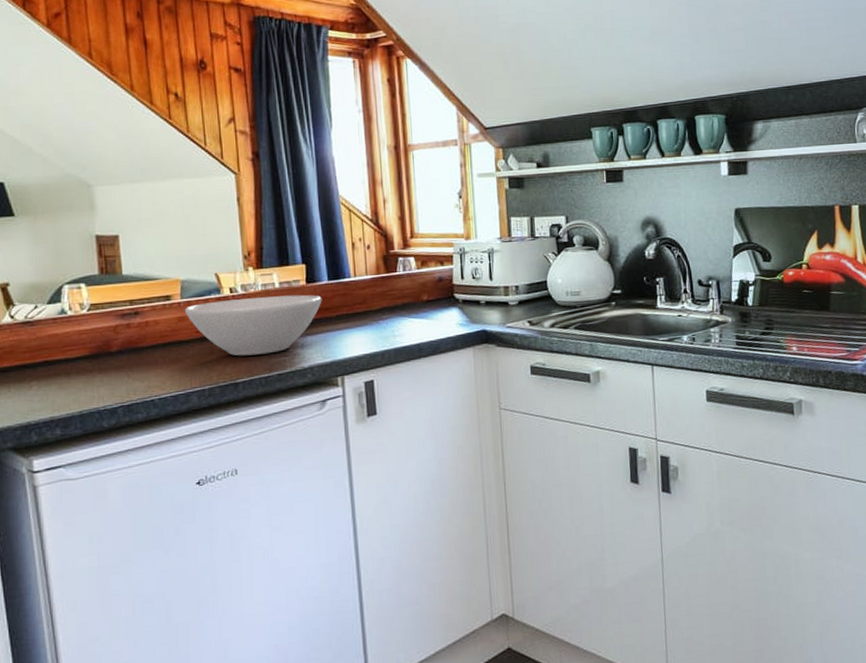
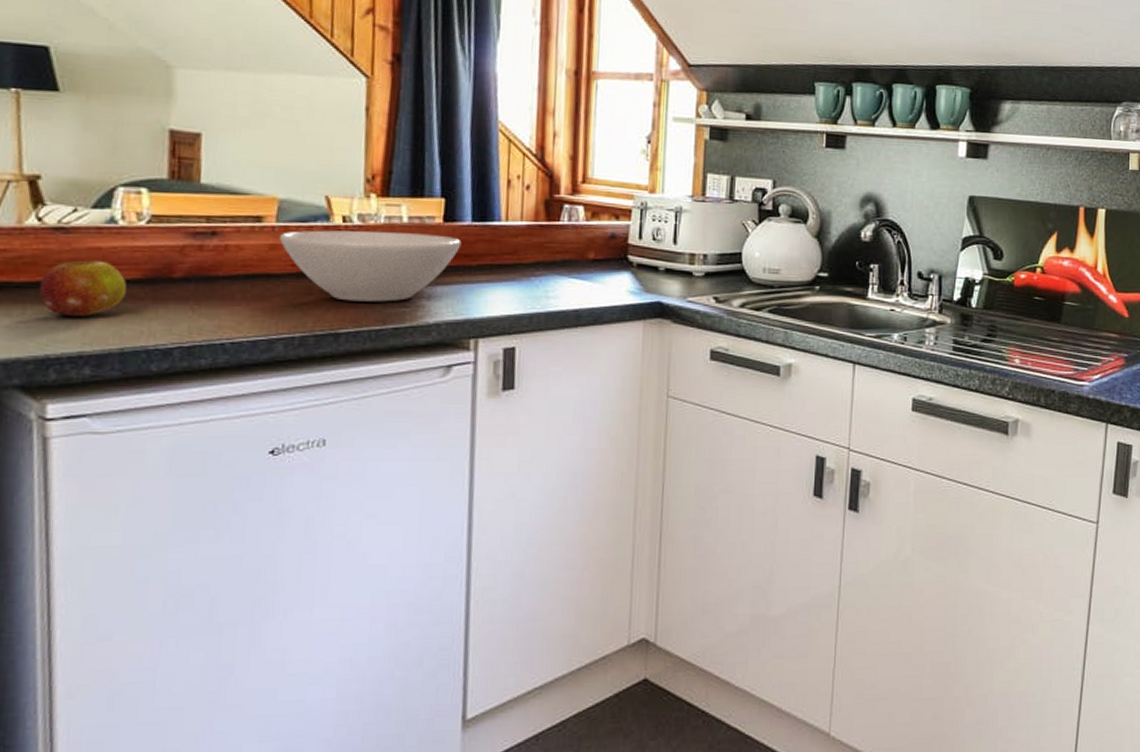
fruit: none [17,344,79,390] -> present [38,260,127,316]

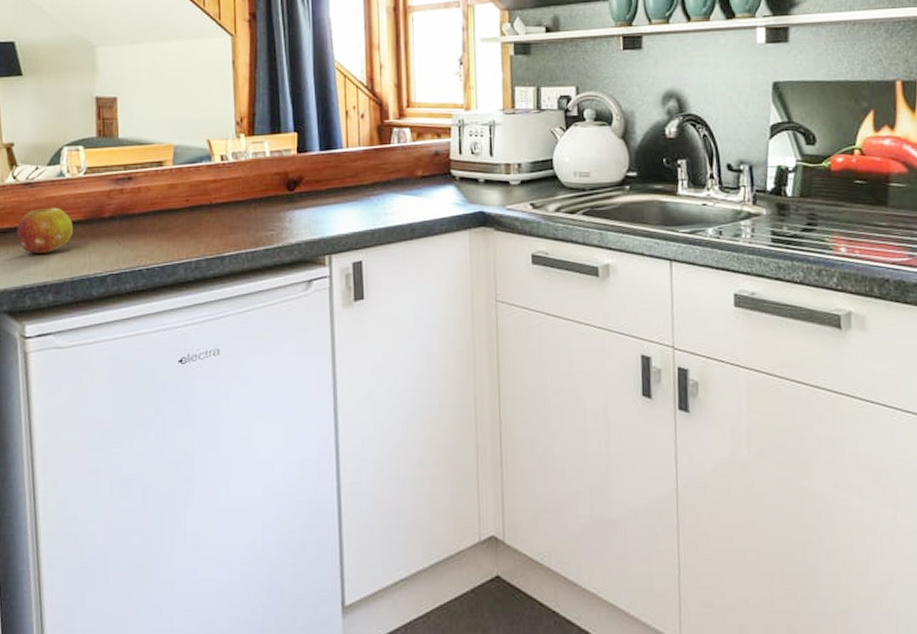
bowl: present [279,230,462,302] -> none [175,165,313,228]

